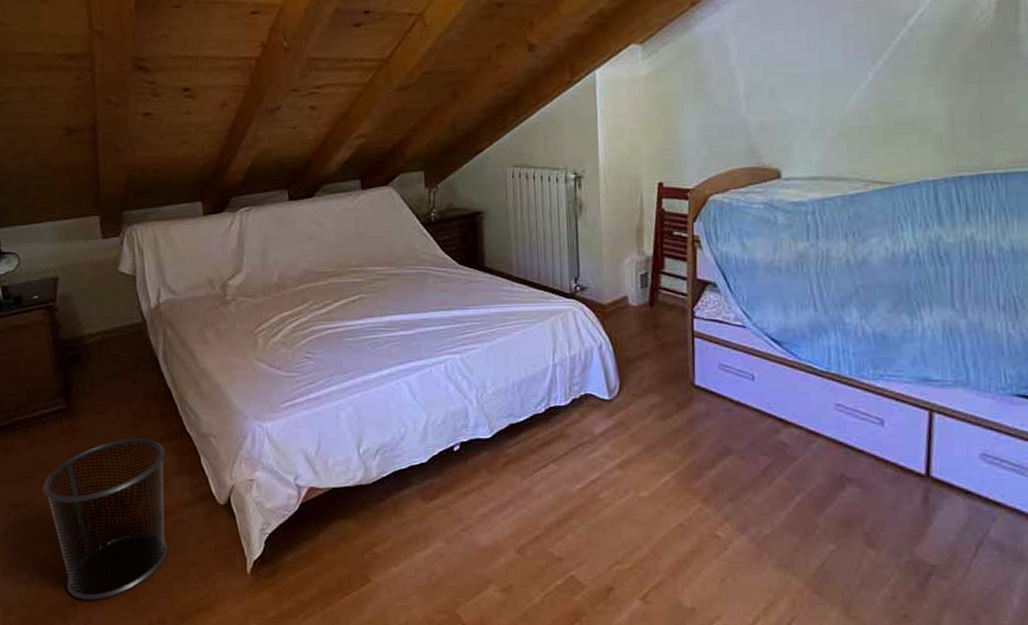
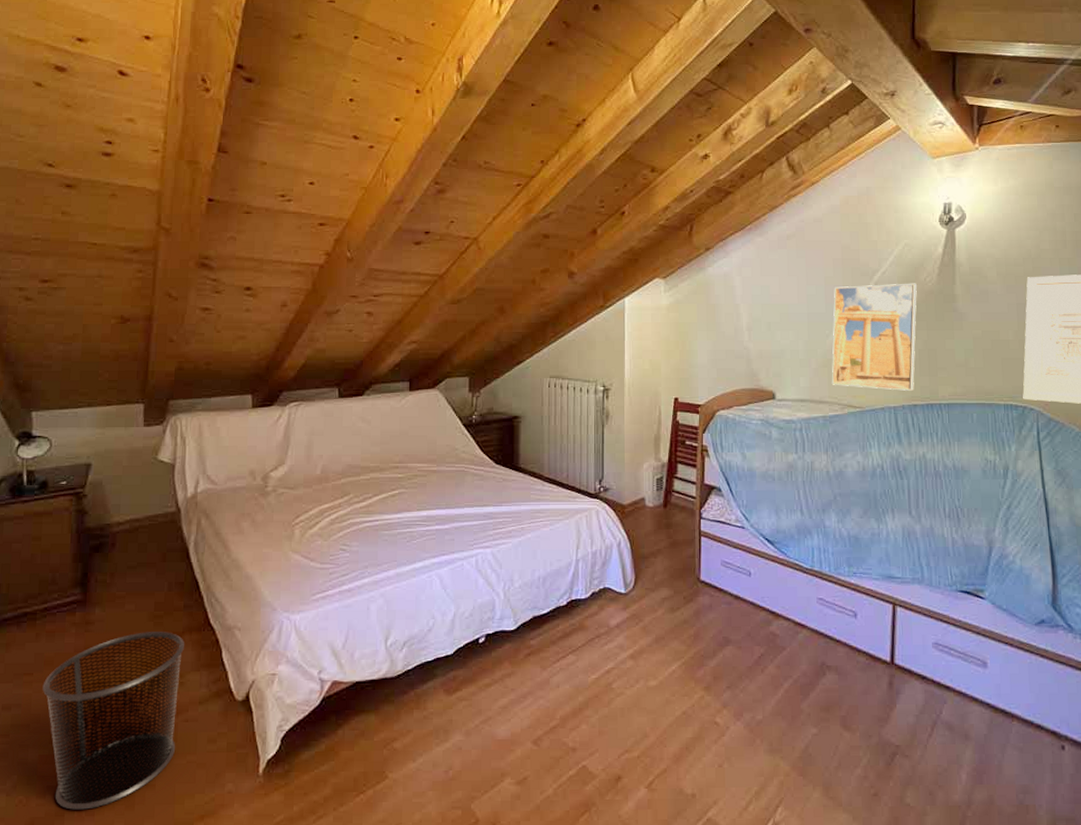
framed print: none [852,24,966,160] -> present [831,283,917,391]

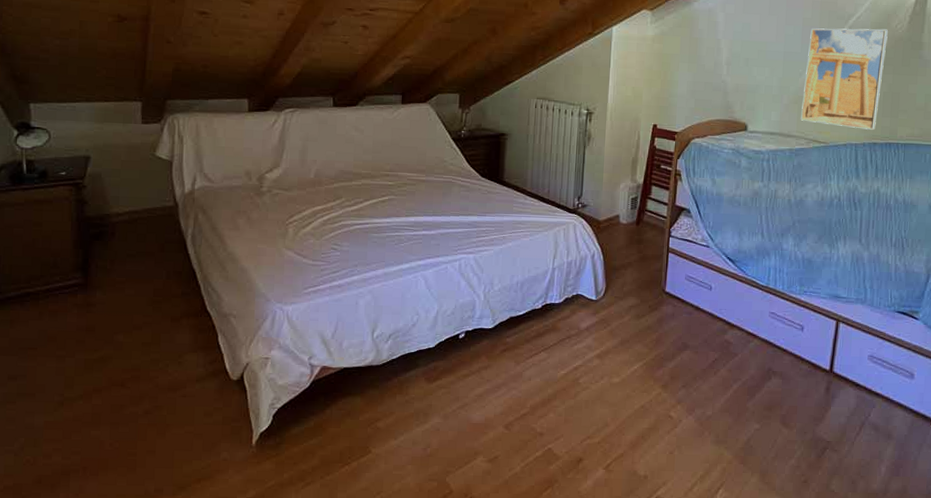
waste bin: present [42,632,184,810] -> none [46,315,182,470]

